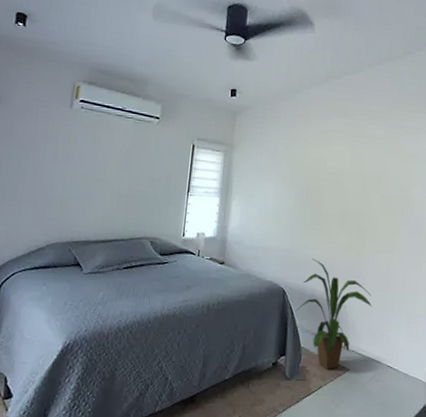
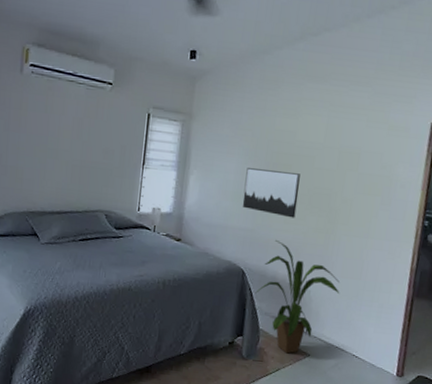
wall art: none [281,192,331,238] -> present [242,168,300,218]

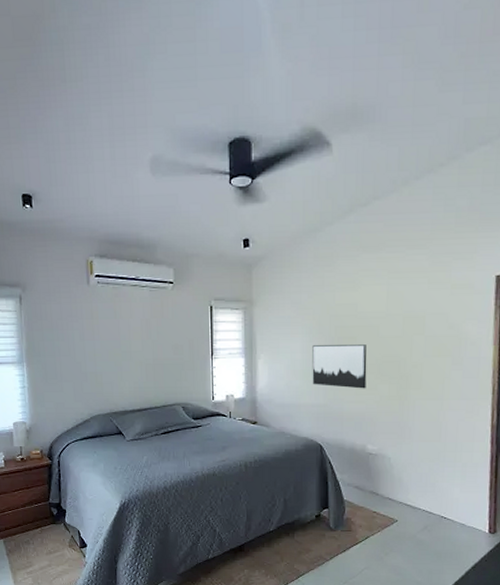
house plant: present [254,239,340,354] -> none [334,411,421,521]

